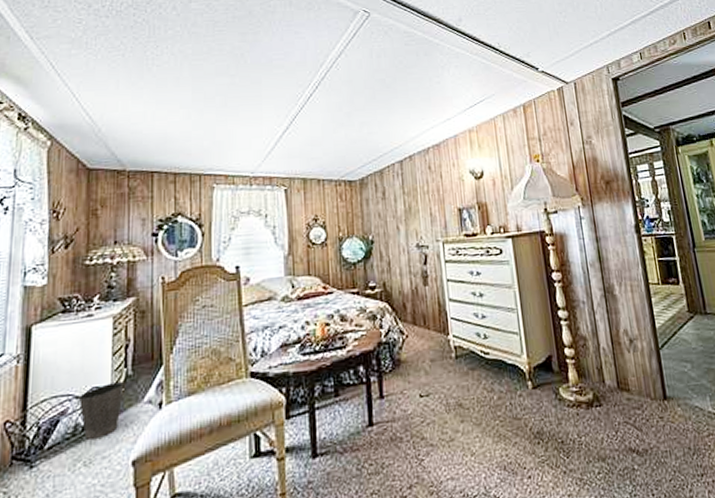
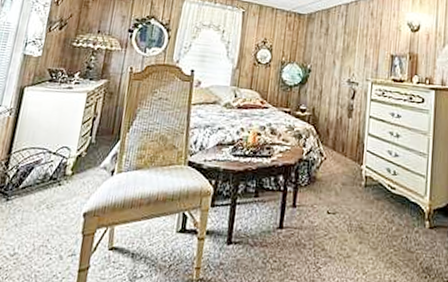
waste basket: present [78,381,124,440] -> none [50,146,88,189]

